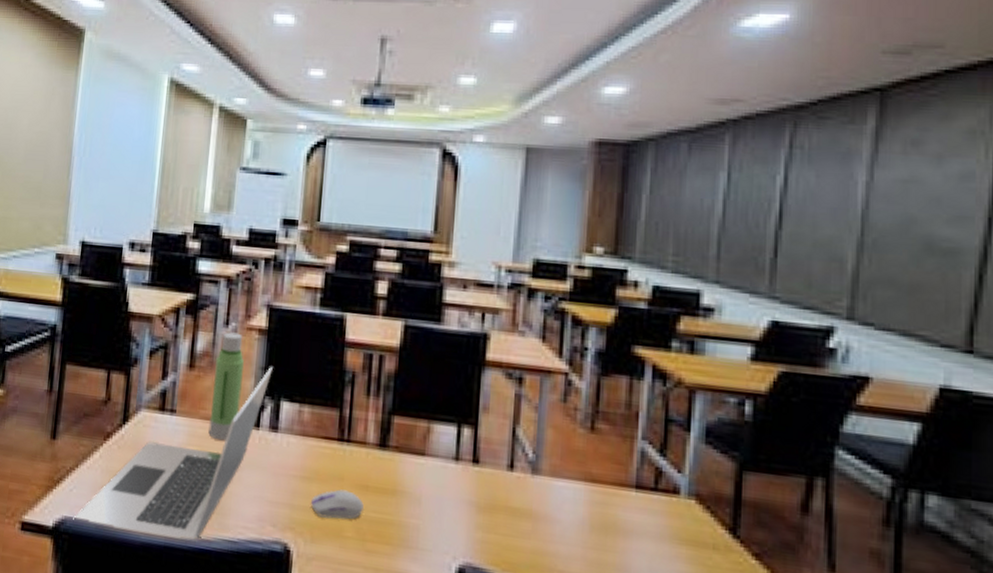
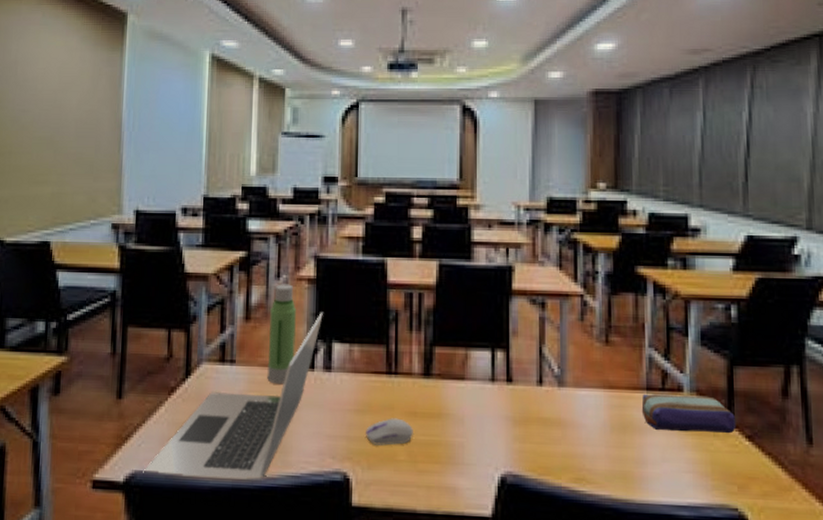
pencil case: none [628,492,742,549] -> present [641,394,737,434]

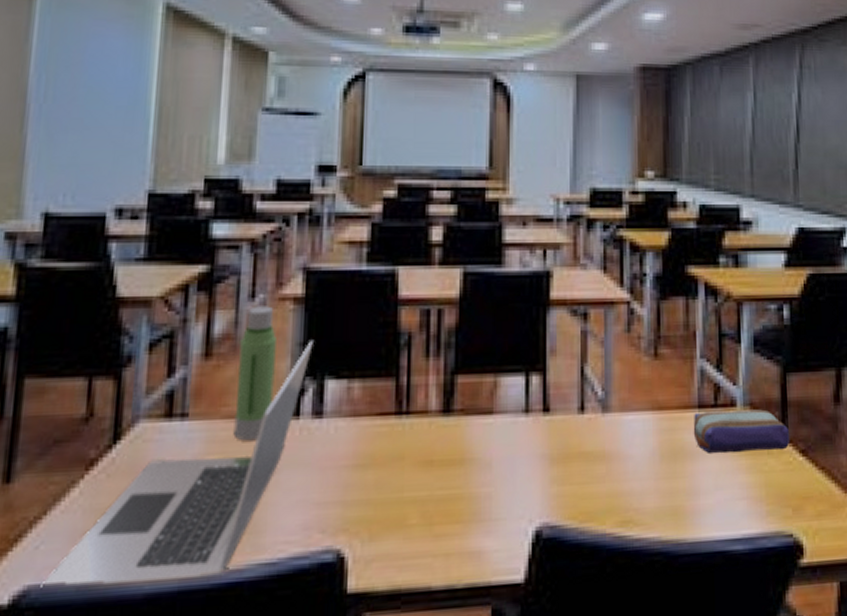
computer mouse: present [366,418,413,445] -> none [367,470,429,509]

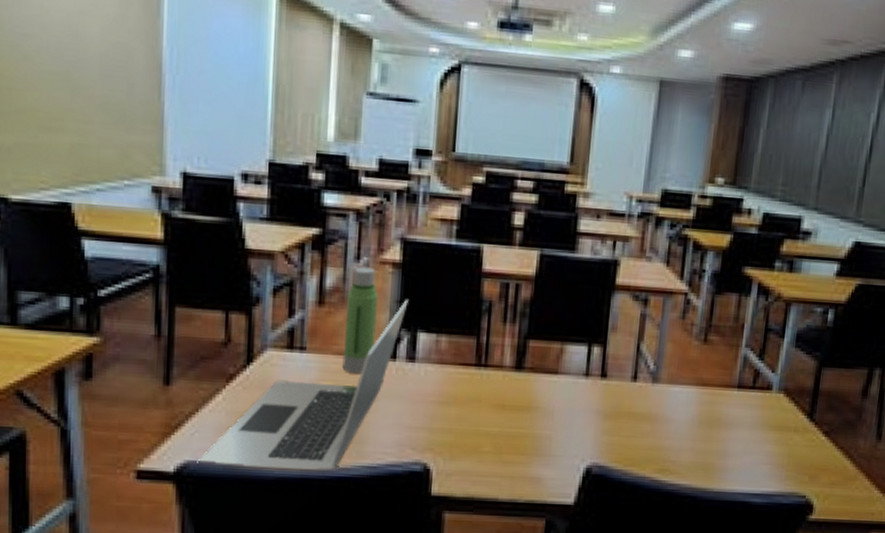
pencil case: present [693,409,790,454] -> none [730,391,817,430]

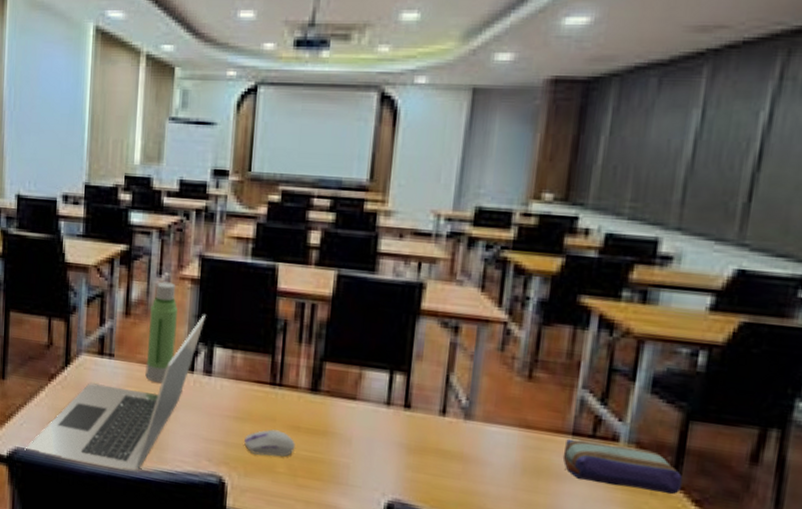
computer mouse: none [450,410,500,437] -> present [244,429,295,457]
pencil case: none [730,391,817,430] -> present [562,438,683,495]

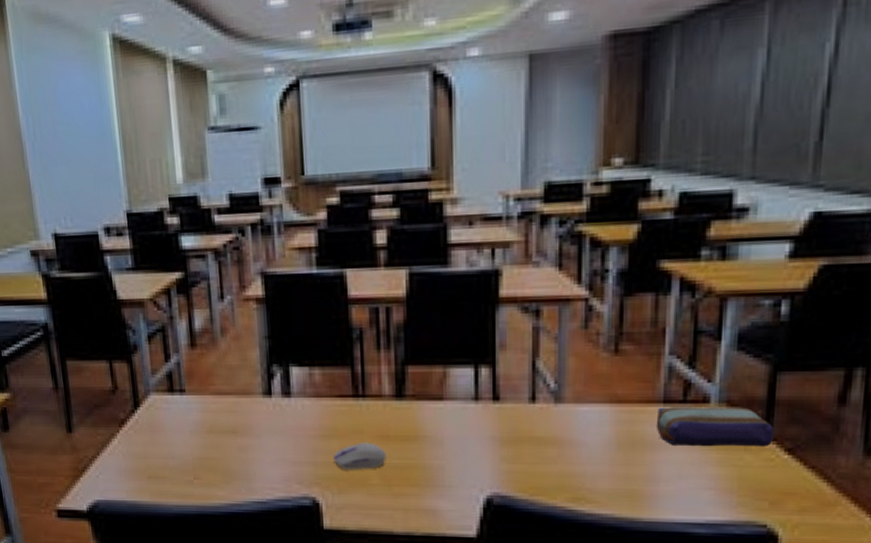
laptop: present [25,314,206,473] -> none [105,334,277,507]
water bottle: present [145,281,178,383] -> none [216,305,249,412]

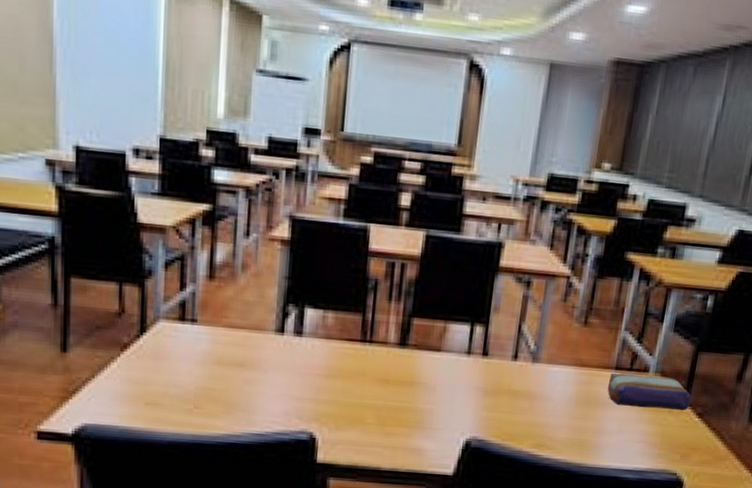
computer mouse: present [334,442,386,470] -> none [335,384,384,409]

